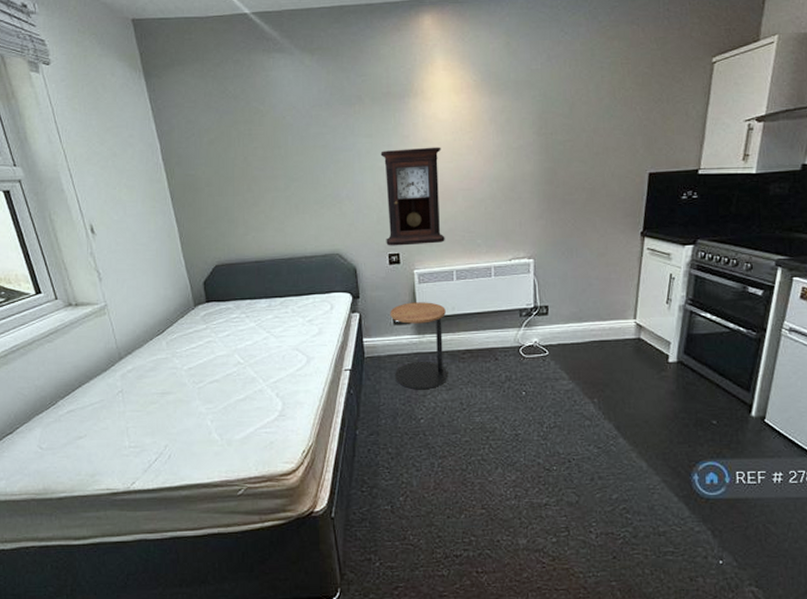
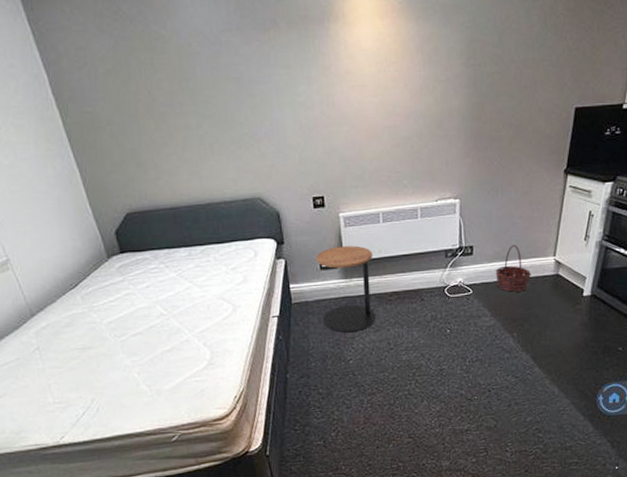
pendulum clock: present [380,147,445,246] -> none [300,79,371,189]
basket: none [572,306,611,355] -> present [496,245,532,292]

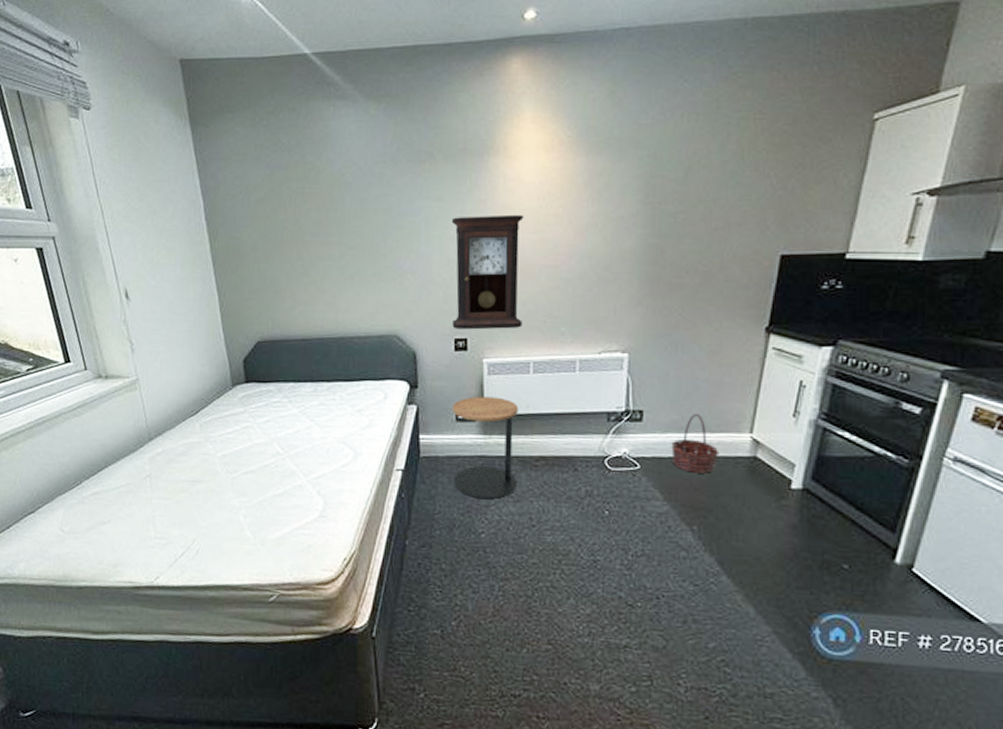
pendulum clock: none [300,79,371,189] -> present [451,214,524,330]

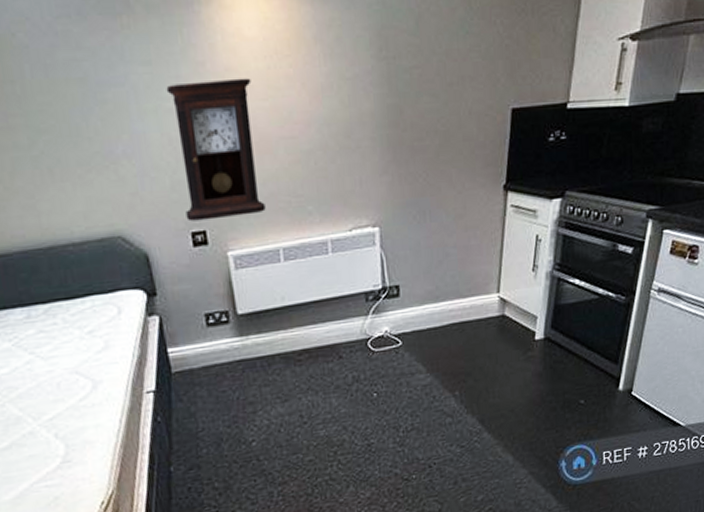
side table: present [452,396,518,500] -> none [200,292,283,407]
basket: present [671,414,720,473] -> none [428,281,473,341]

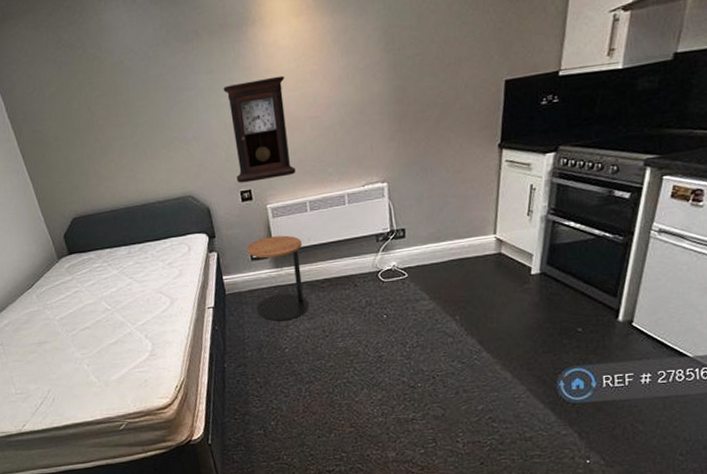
side table: none [200,292,283,407] -> present [246,235,309,322]

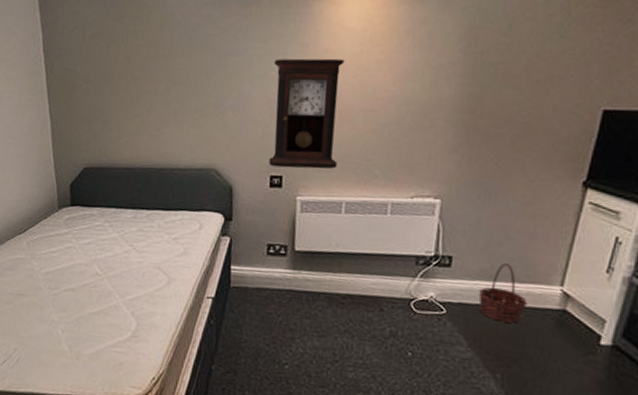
side table: present [246,235,309,322] -> none [260,232,328,333]
basket: none [431,225,471,274] -> present [478,263,528,323]

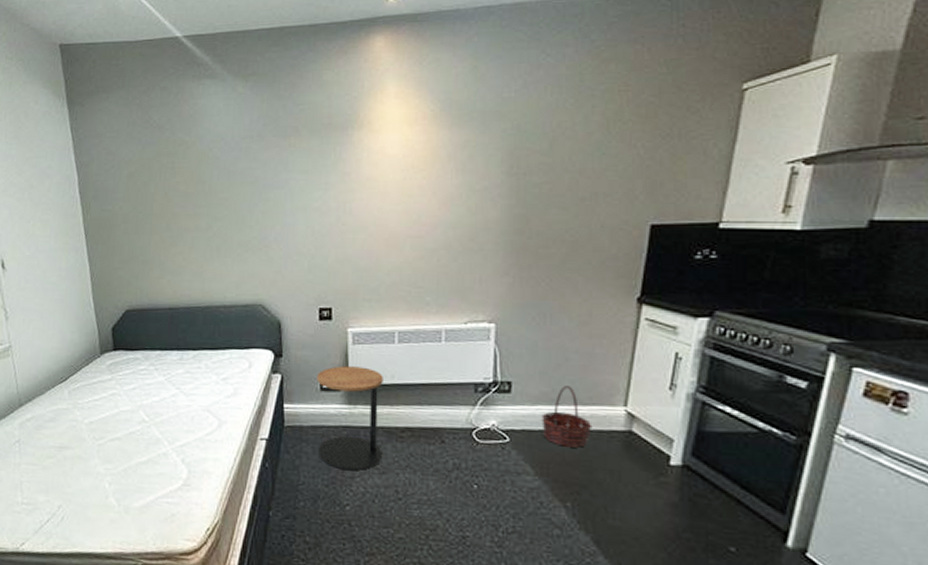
side table: none [260,232,328,333] -> present [317,366,383,471]
pendulum clock: present [268,58,345,170] -> none [316,186,388,300]

